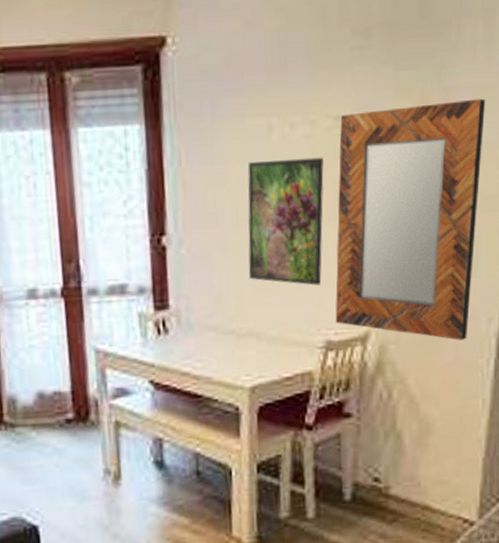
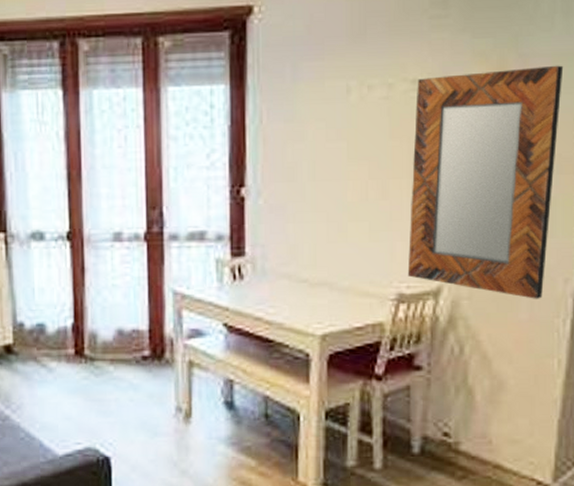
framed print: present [247,157,324,286] -> none [323,118,400,240]

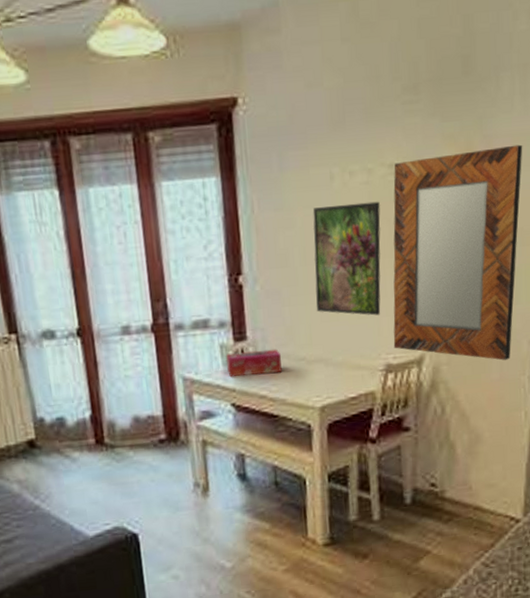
tissue box: none [220,268,282,295] -> present [225,349,282,378]
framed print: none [323,118,400,240] -> present [313,201,381,316]

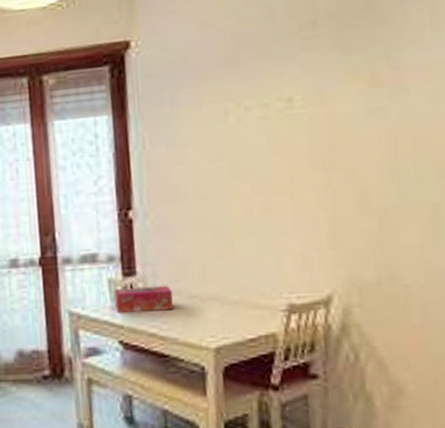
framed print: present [313,201,381,316] -> none [206,135,282,252]
home mirror: present [393,144,523,361] -> none [292,75,437,304]

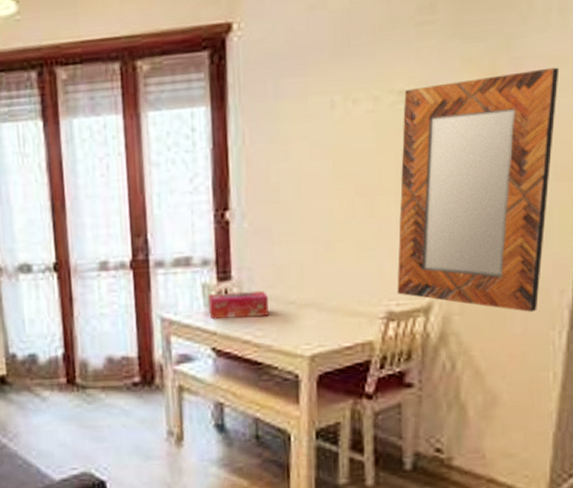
home mirror: none [292,75,437,304] -> present [397,67,560,312]

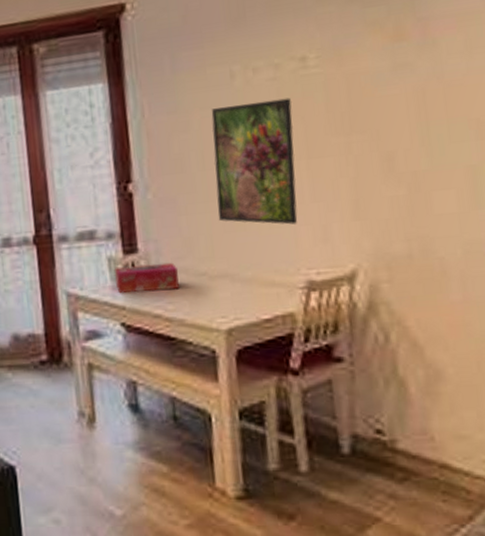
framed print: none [309,131,387,257] -> present [211,97,298,225]
home mirror: present [397,67,560,312] -> none [306,24,476,278]

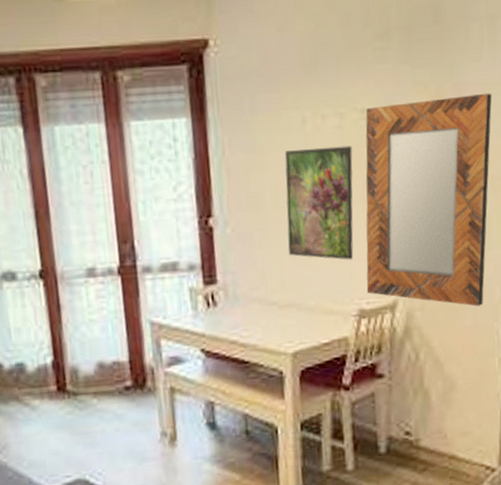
tissue box: present [113,262,179,294] -> none [194,293,253,322]
home mirror: none [306,24,476,278] -> present [365,93,492,307]

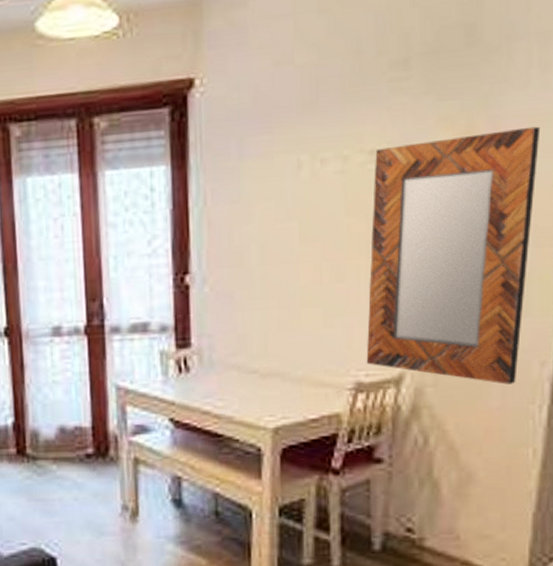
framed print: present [284,145,354,260] -> none [273,193,357,325]

